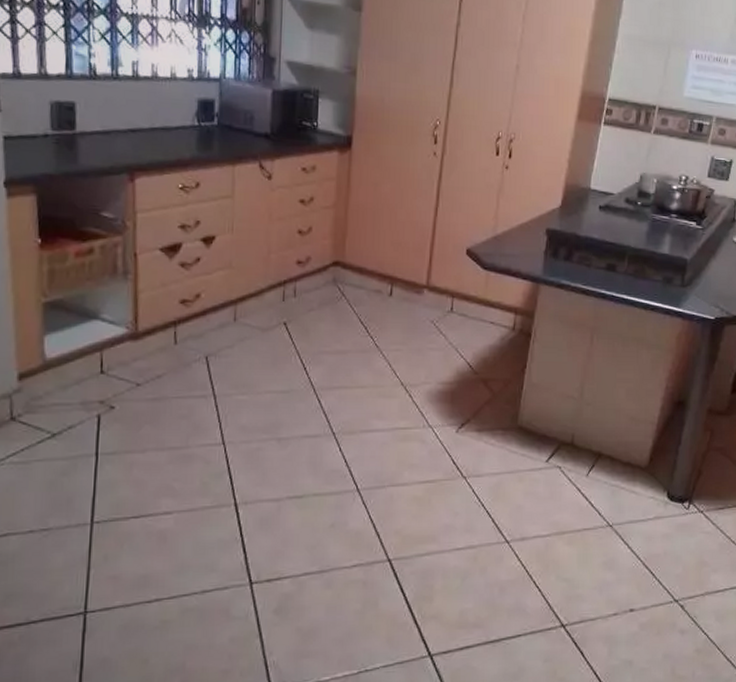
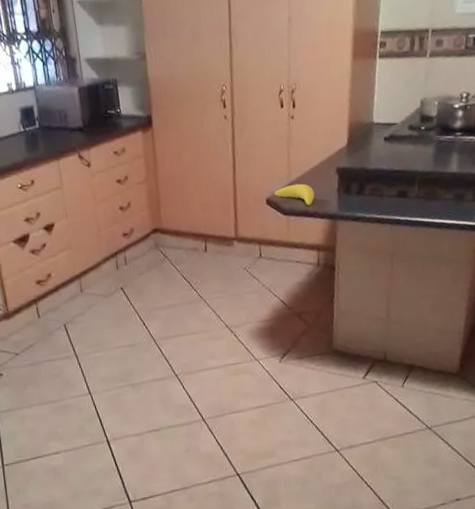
banana: none [476,238,520,263] -> present [274,183,315,205]

